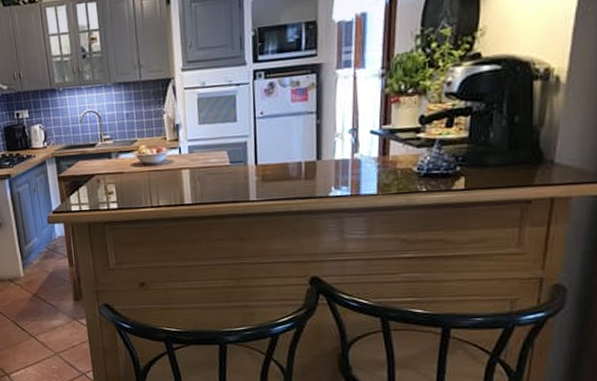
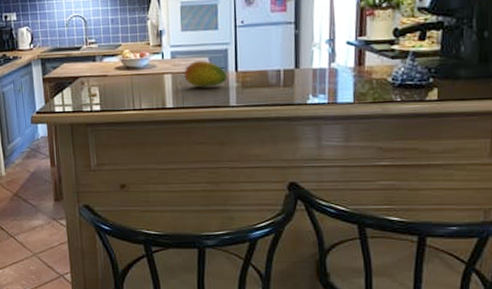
fruit: none [202,154,247,182] -> present [184,60,227,87]

